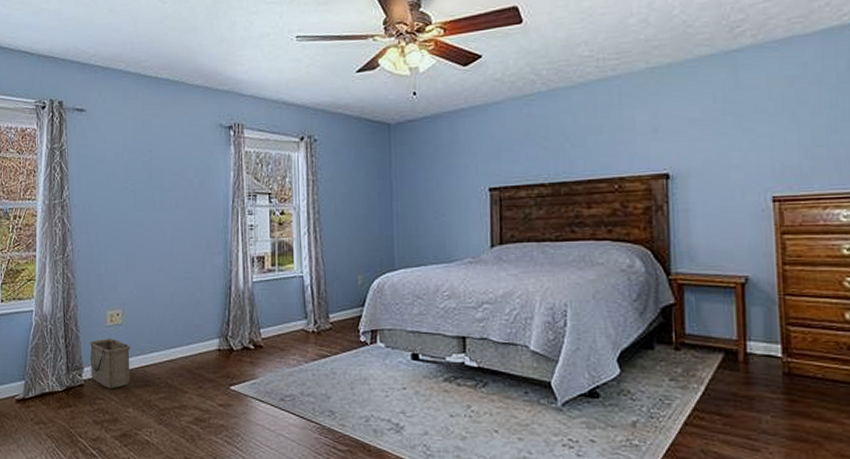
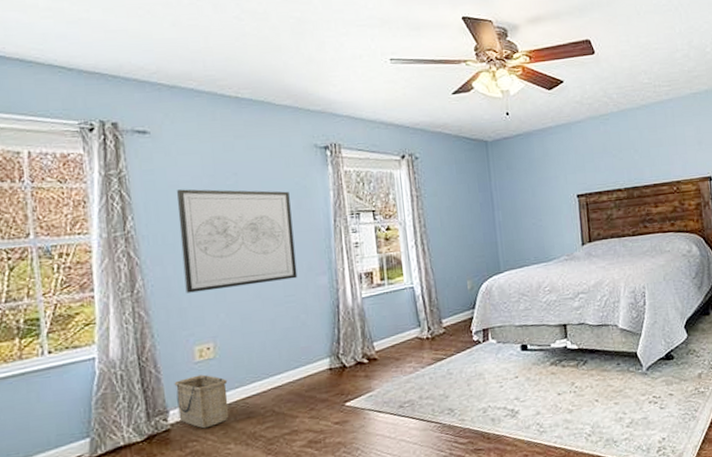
wall art: none [102,163,196,261] -> present [177,189,298,293]

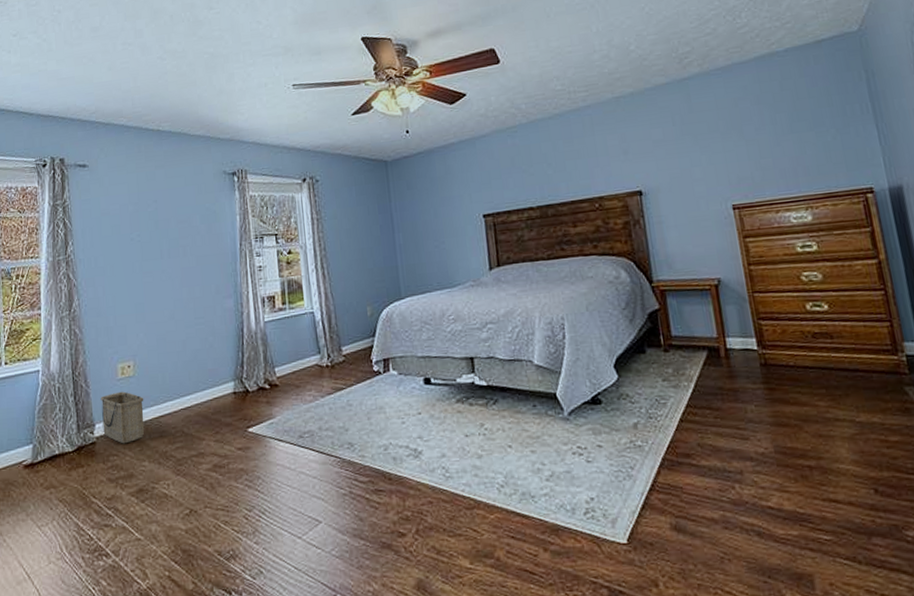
wall art: present [177,189,298,293] -> none [107,216,207,313]

